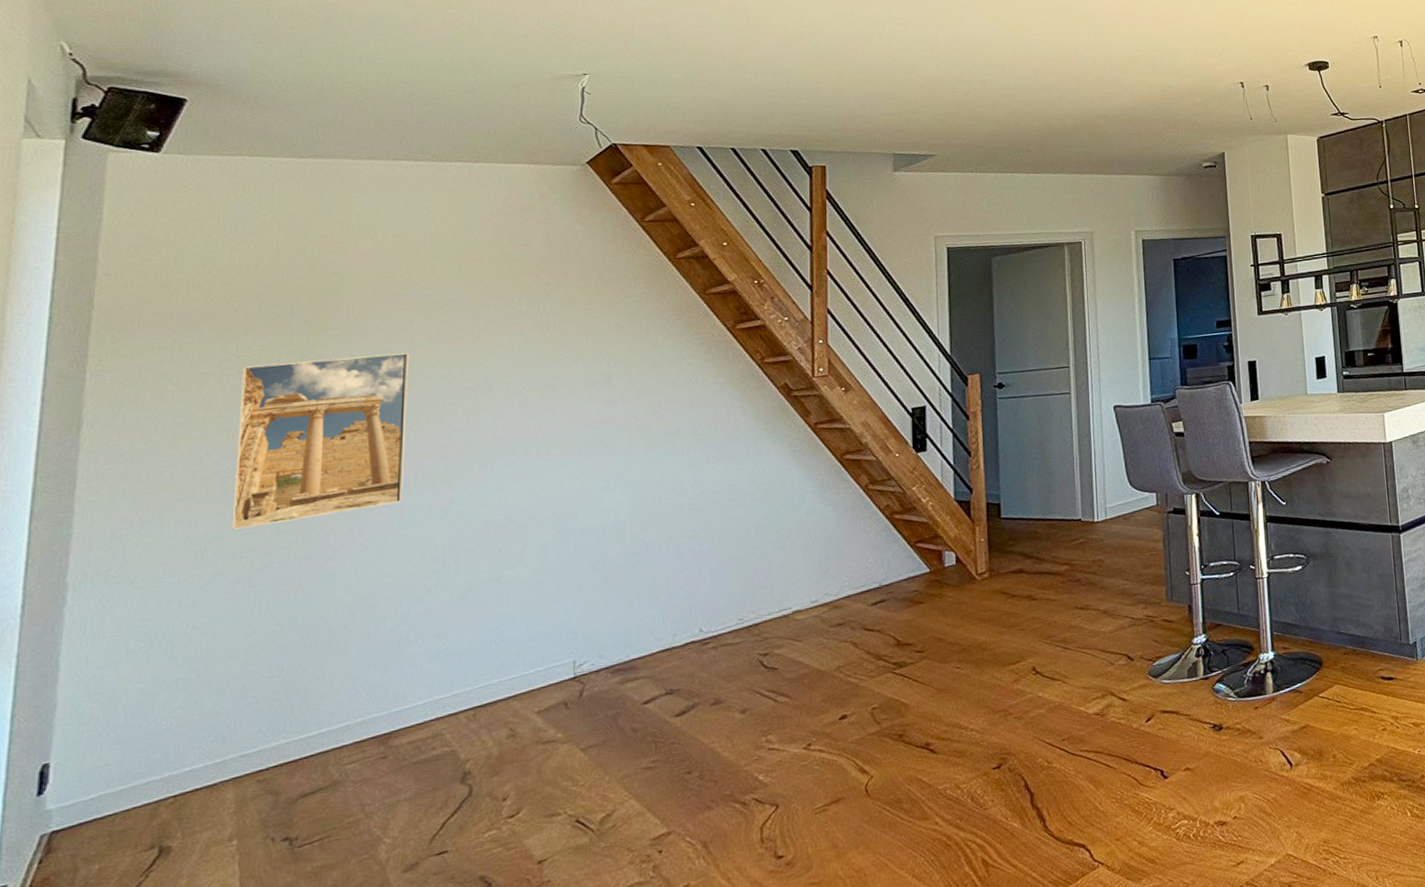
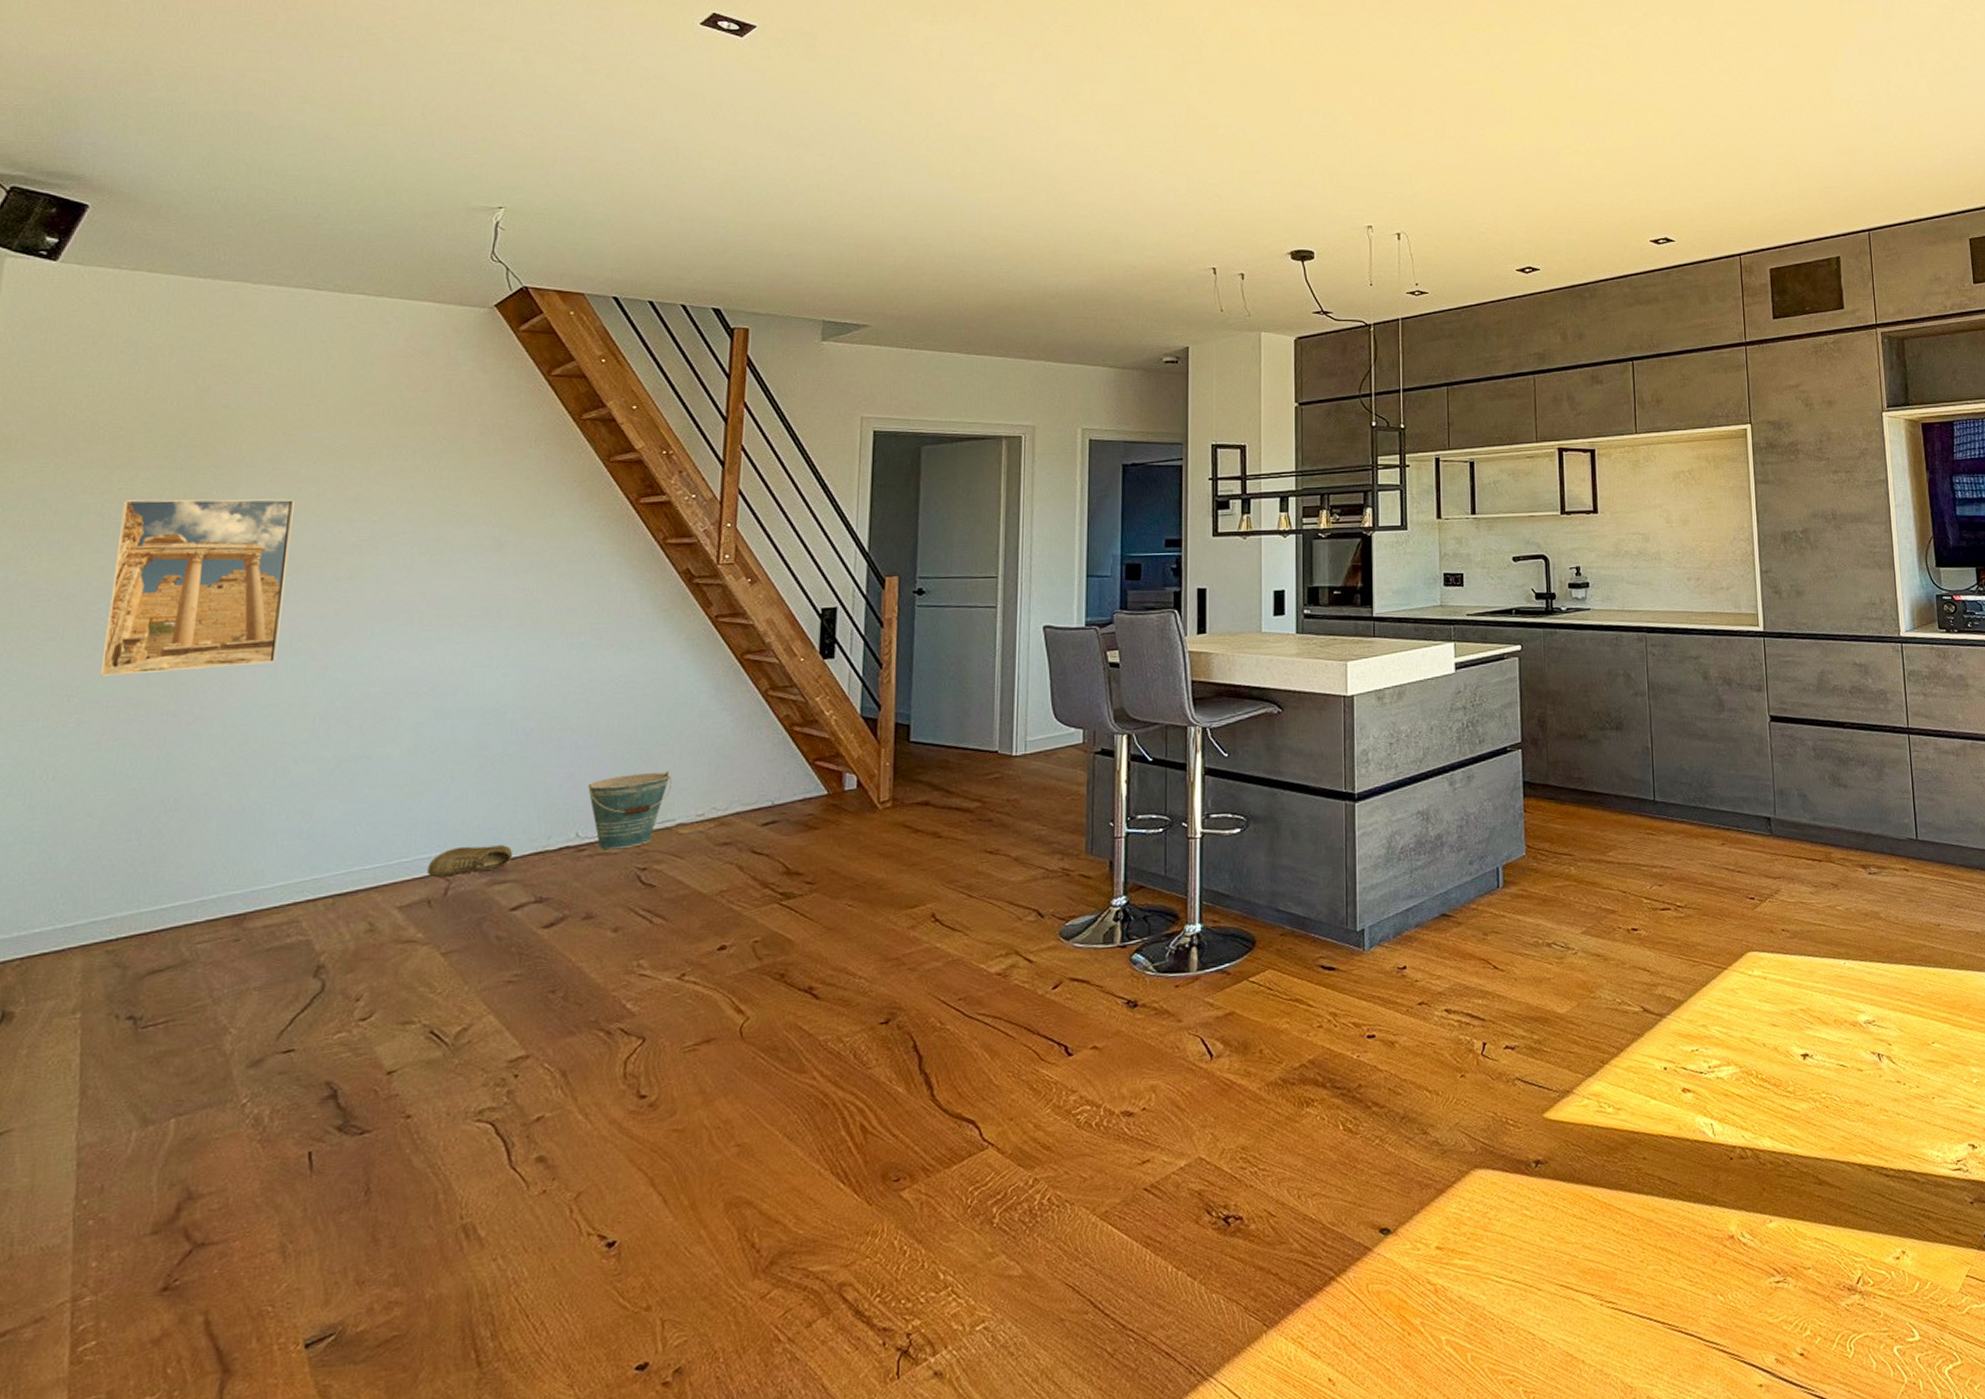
shoe: none [562,646,642,682] -> present [427,845,513,878]
bucket: none [708,565,786,641] -> present [588,771,673,850]

